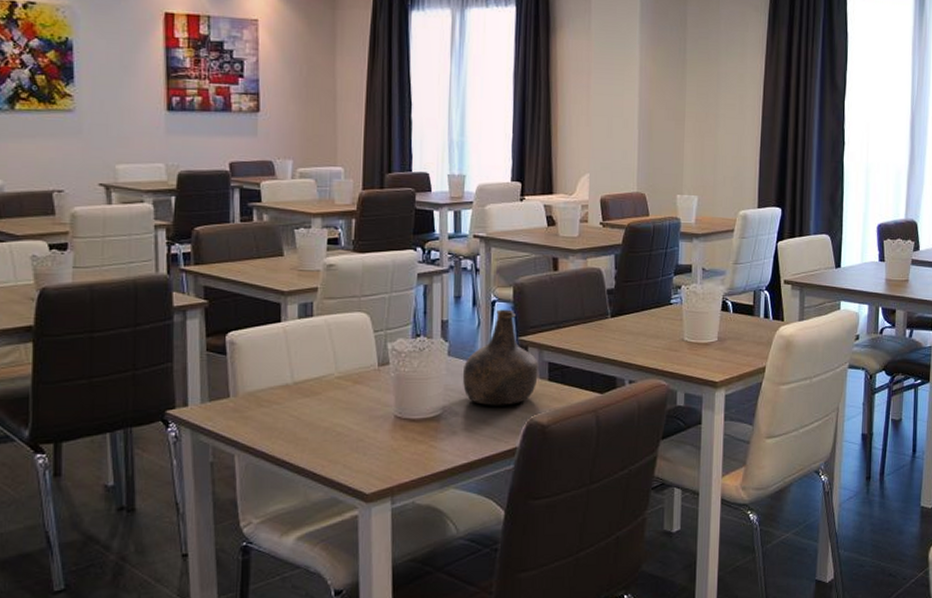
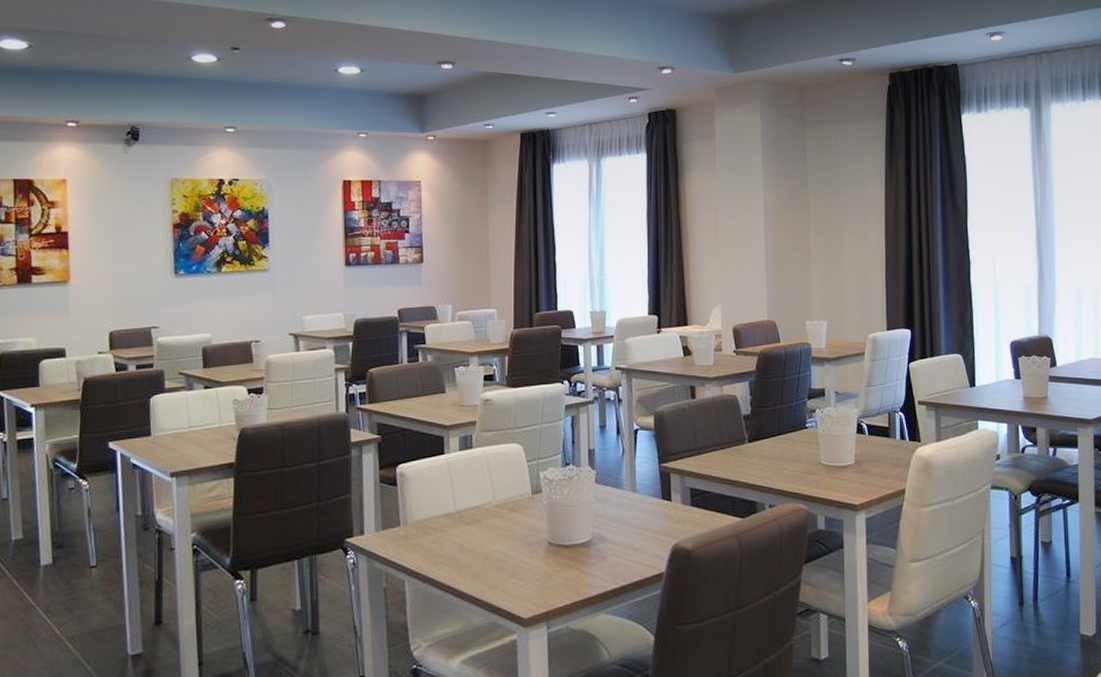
bottle: present [462,309,539,406] -> none [609,437,681,532]

